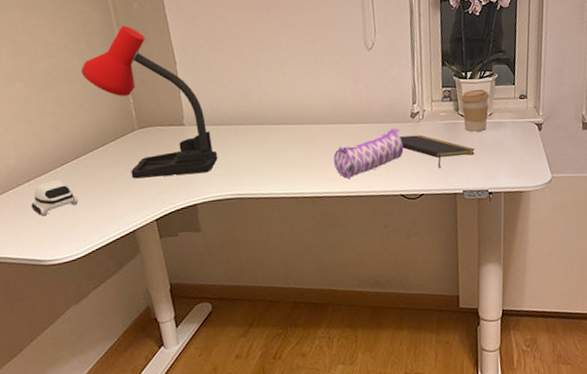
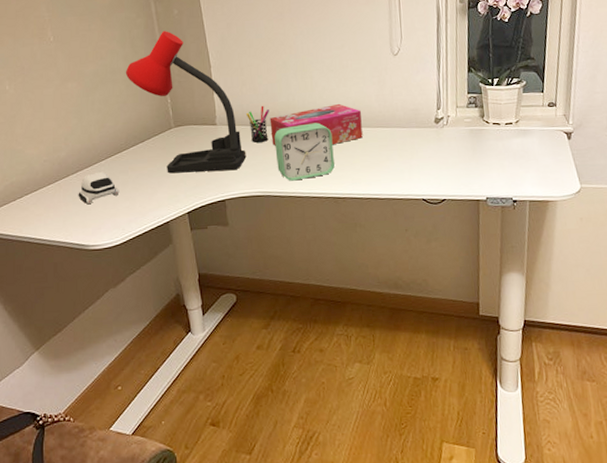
pen holder: none [217,103,241,143] -> present [247,105,269,143]
tissue box: none [241,100,339,146] -> present [270,103,363,146]
alarm clock: none [247,120,311,182] -> present [274,122,335,181]
pencil case: present [333,127,404,178] -> none [356,132,427,181]
notepad: present [399,134,475,168] -> none [422,140,500,174]
coffee cup: present [460,89,490,132] -> none [486,96,517,139]

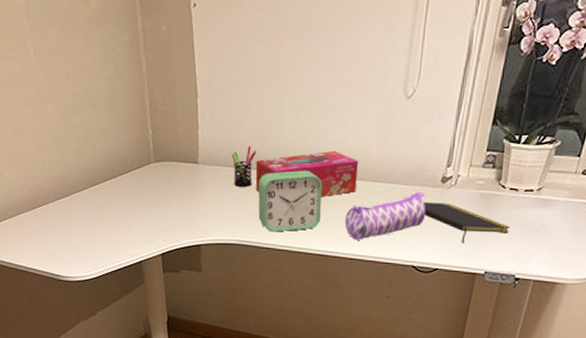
computer mouse: present [78,171,120,205] -> none [54,202,95,236]
desk lamp: present [125,31,247,174] -> none [106,51,227,214]
pencil case: none [356,132,427,181] -> present [344,191,426,240]
notepad: none [422,140,500,174] -> present [422,202,511,243]

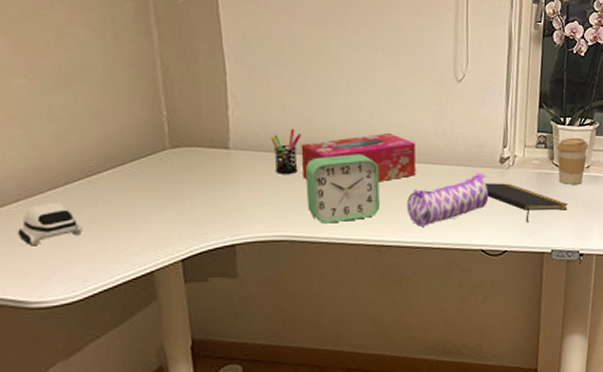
computer mouse: none [54,202,95,236] -> present [17,201,83,246]
coffee cup: none [503,157,544,207] -> present [556,137,589,185]

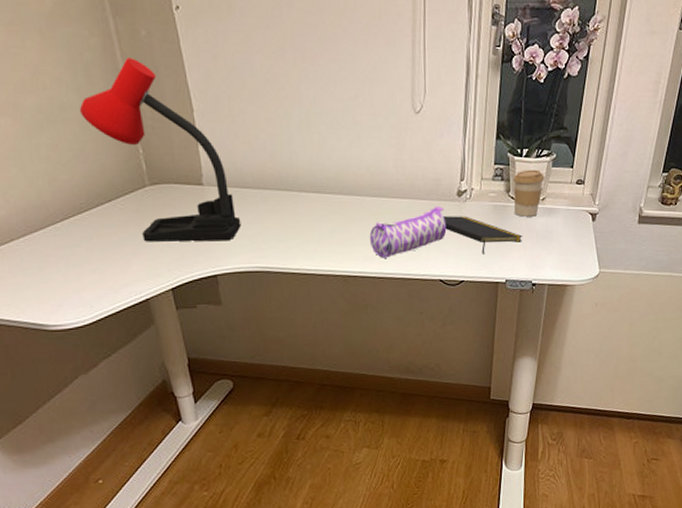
computer mouse: present [17,201,83,246] -> none [28,236,84,277]
desk lamp: none [102,22,268,208] -> present [79,58,241,242]
pen holder: present [271,128,301,174] -> none [240,164,268,209]
tissue box: present [301,132,416,181] -> none [269,167,377,215]
alarm clock: present [306,154,380,224] -> none [274,188,345,256]

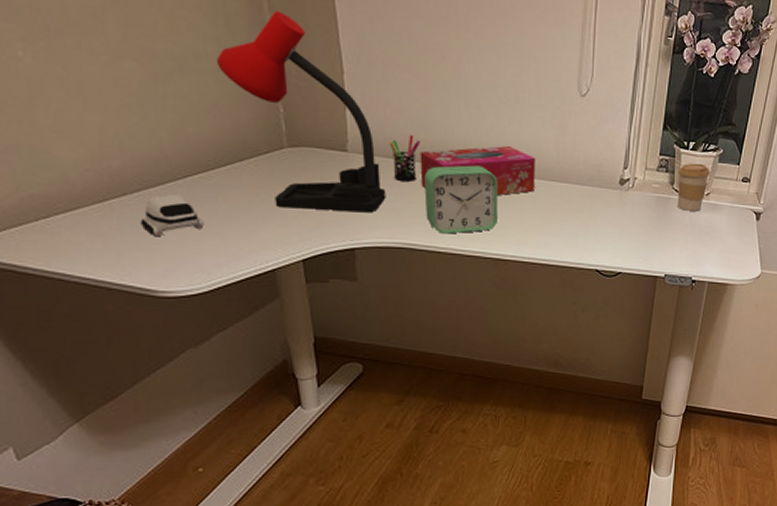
computer mouse: none [28,236,84,277] -> present [140,194,205,237]
pen holder: none [240,164,268,209] -> present [390,134,420,181]
tissue box: none [269,167,377,215] -> present [420,145,535,195]
alarm clock: none [274,188,345,256] -> present [424,165,498,234]
pencil case: present [369,205,447,258] -> none [524,192,607,243]
notepad: present [442,216,523,254] -> none [602,204,685,246]

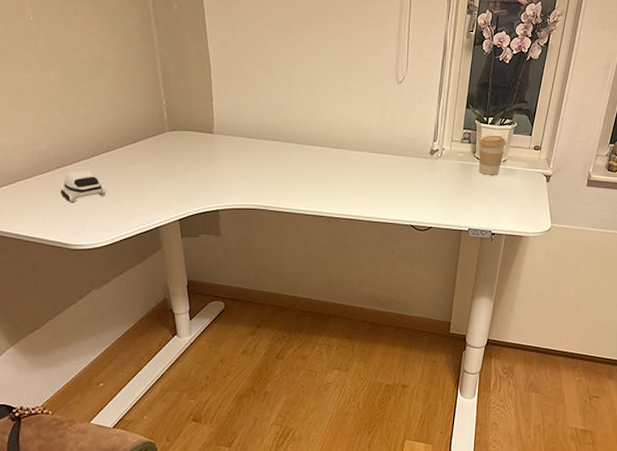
desk lamp: present [216,11,386,212] -> none [116,26,243,180]
pen holder: present [390,134,420,181] -> none [246,118,269,156]
tissue box: present [420,145,535,195] -> none [269,125,361,165]
alarm clock: present [424,165,498,234] -> none [273,142,331,197]

